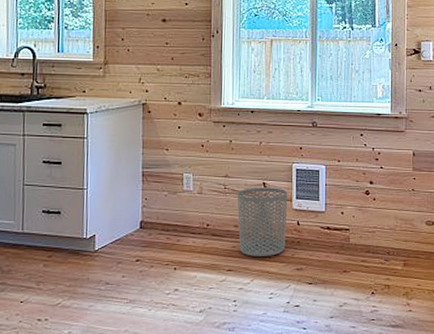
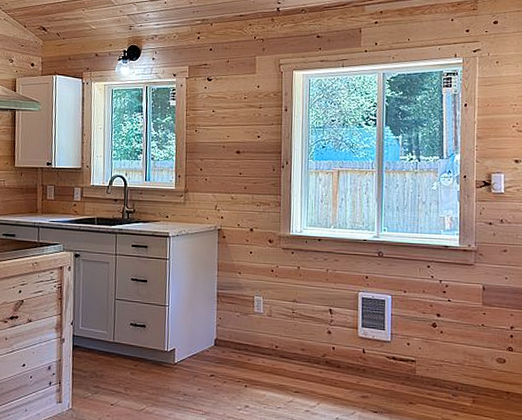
waste bin: present [237,187,288,257] -> none [304,313,354,382]

